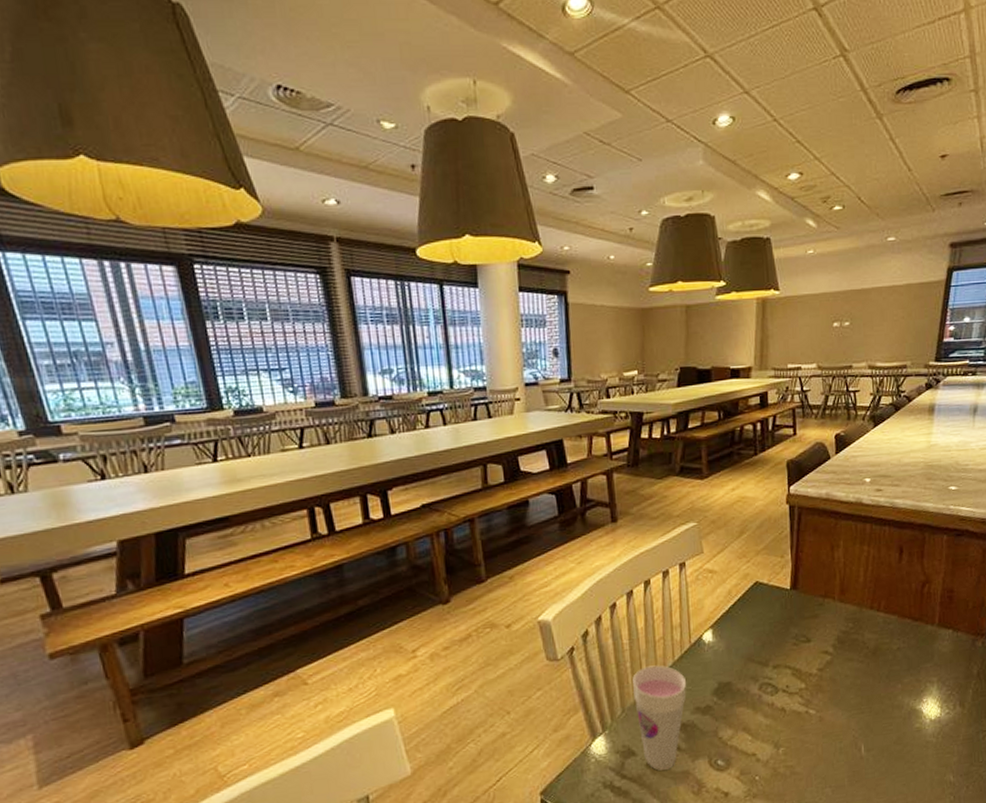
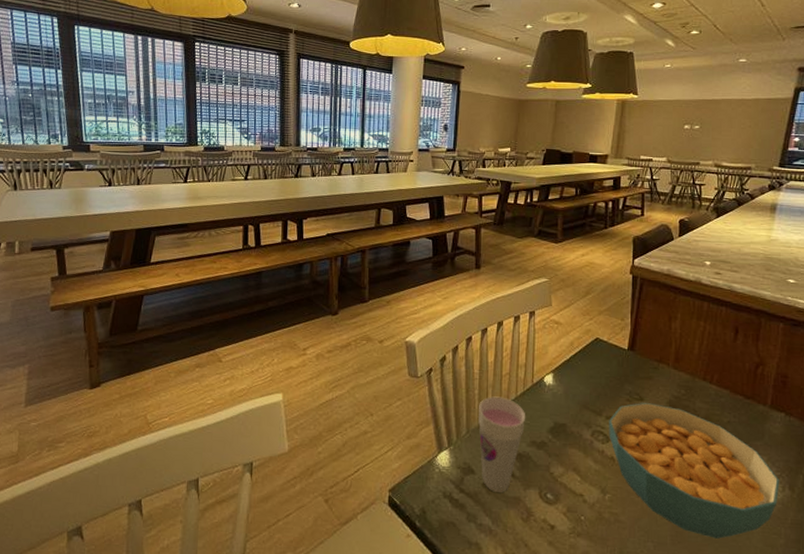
cereal bowl: none [776,643,951,771] -> present [609,403,780,539]

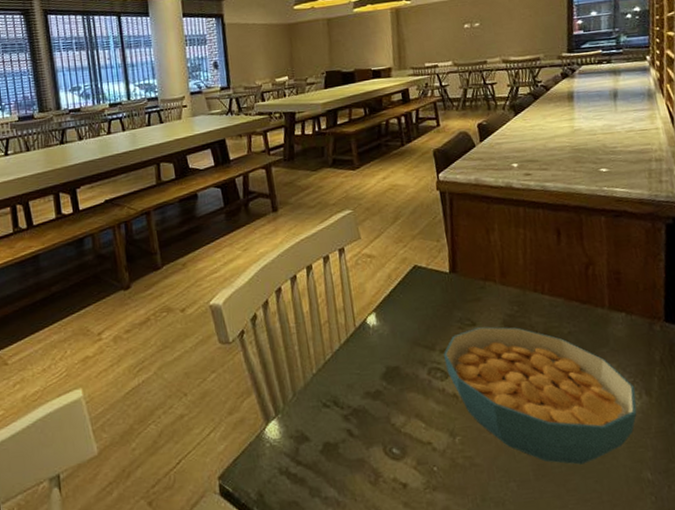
cup: present [478,396,526,492] -> none [301,348,355,457]

